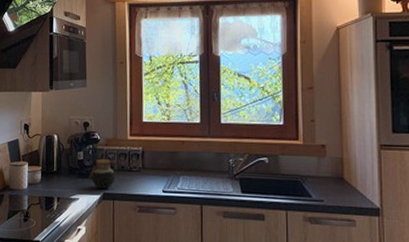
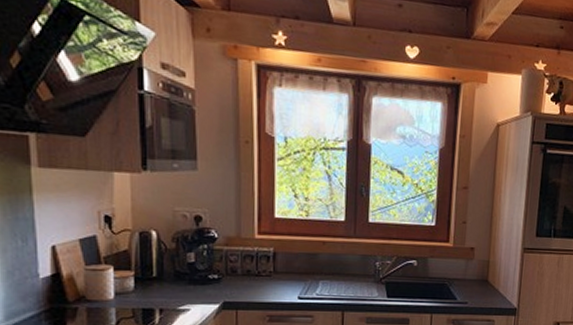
jar: present [87,159,115,189] -> none [201,261,238,297]

